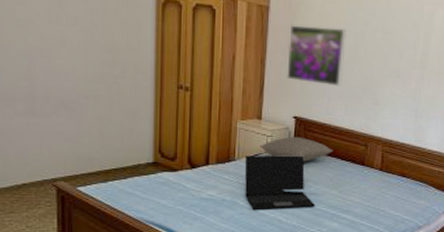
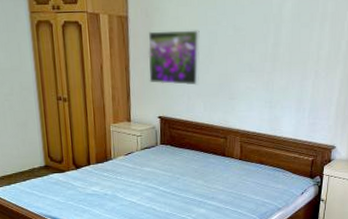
laptop: present [244,155,315,211] -> none [119,151,184,202]
pillow: present [260,136,333,162] -> none [131,134,196,157]

